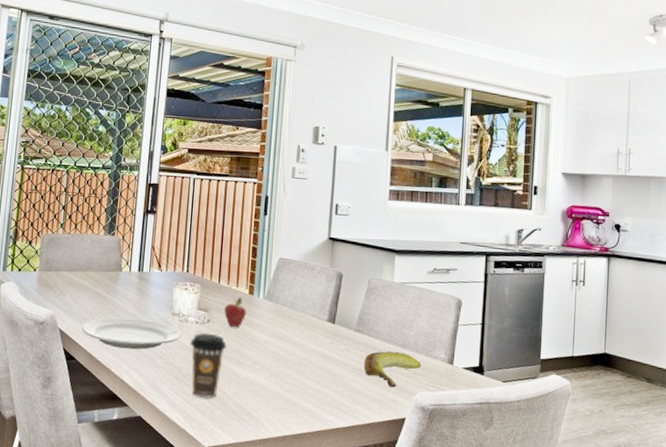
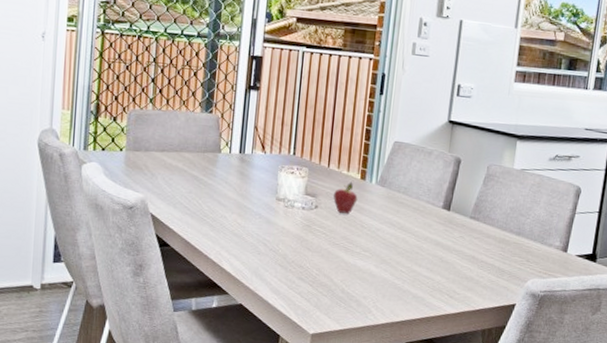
plate: present [81,317,182,350] -> none [176,202,288,236]
coffee cup: present [190,333,227,399] -> none [296,219,335,287]
banana: present [364,351,422,388] -> none [477,239,536,275]

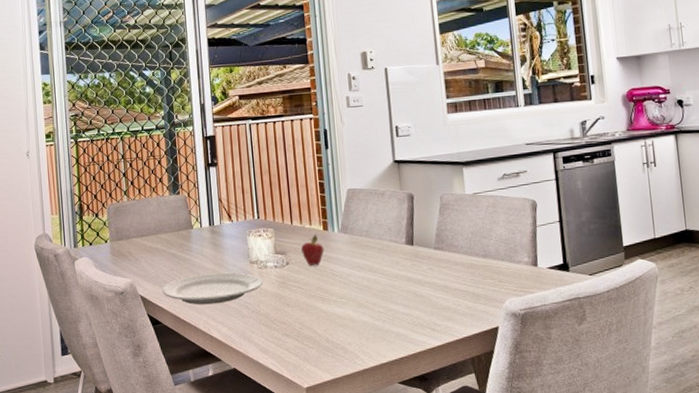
plate: none [176,202,288,236] -> present [162,272,264,305]

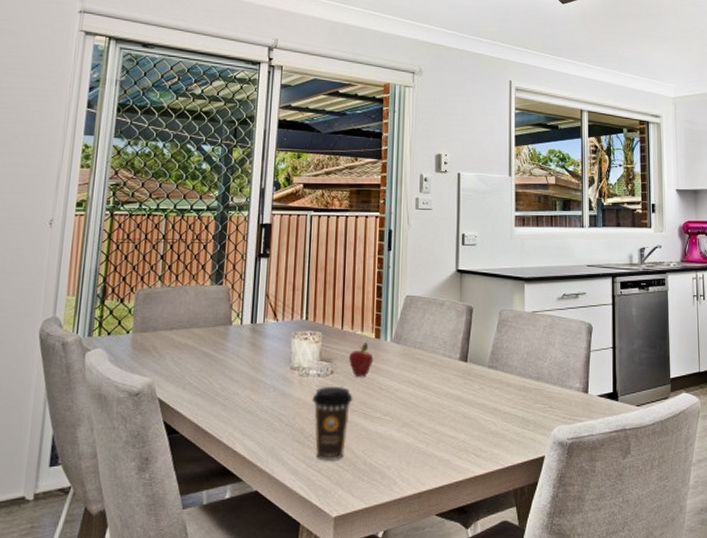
plate: present [162,272,264,305] -> none [185,378,303,414]
coffee cup: none [272,275,310,341] -> present [312,386,353,462]

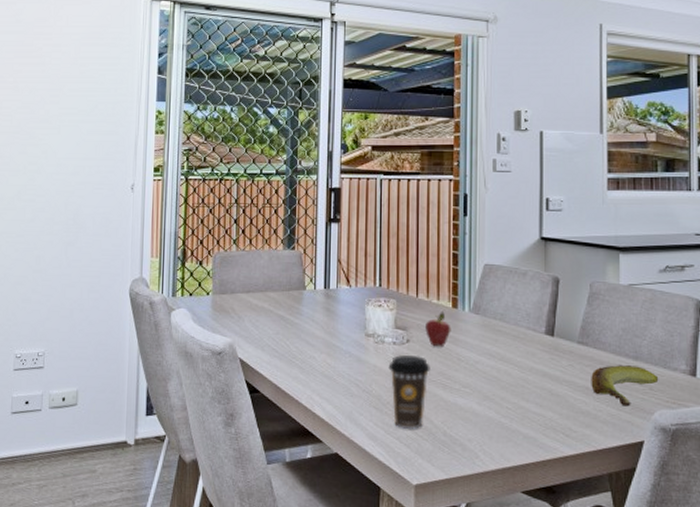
banana: none [499,386,557,425] -> present [591,365,659,407]

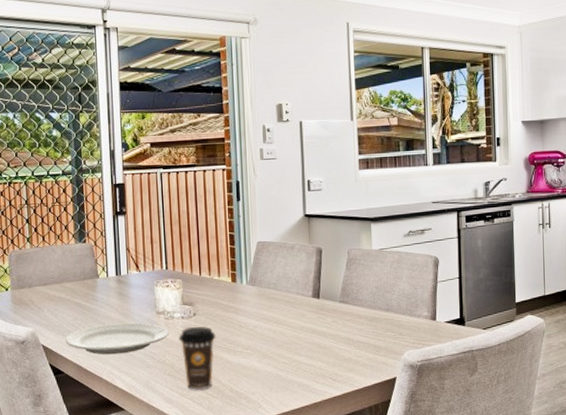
plate: none [264,342,379,378] -> present [65,322,170,355]
fruit: present [425,311,451,348] -> none [209,285,232,317]
banana: present [591,365,659,407] -> none [352,316,407,351]

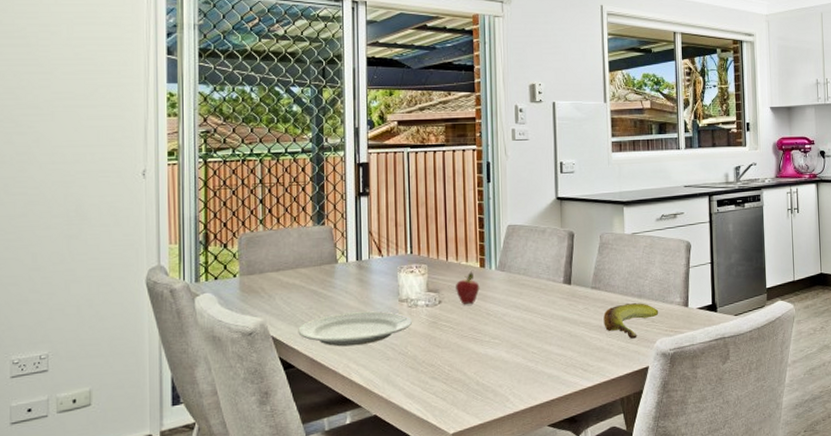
coffee cup: present [179,326,216,391] -> none [422,314,462,385]
fruit: none [209,285,232,317] -> present [456,271,480,305]
banana: none [352,316,407,351] -> present [603,303,659,339]

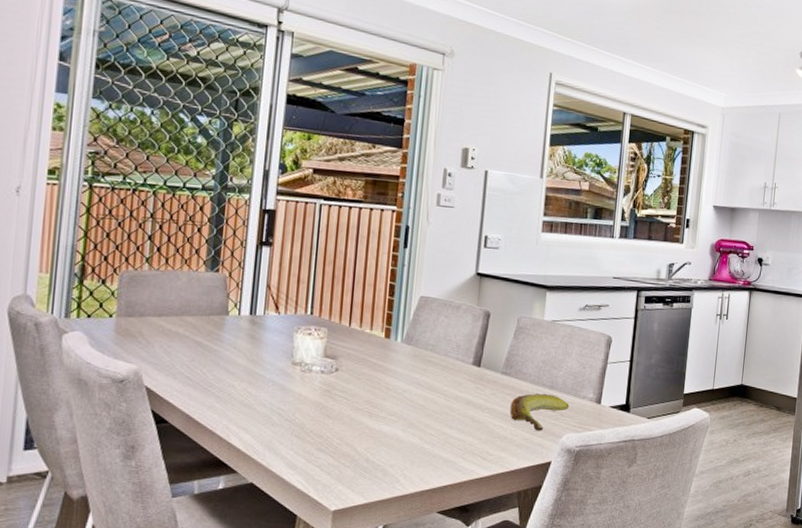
plate: present [298,311,413,347] -> none [175,369,305,407]
fruit: present [456,271,480,305] -> none [355,340,382,377]

